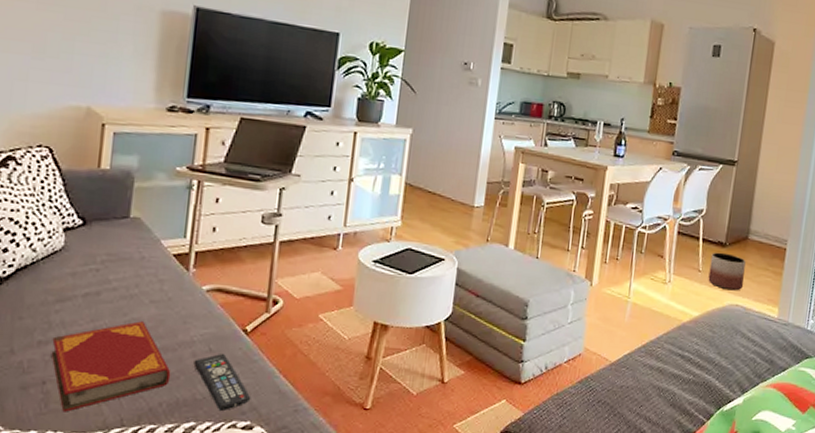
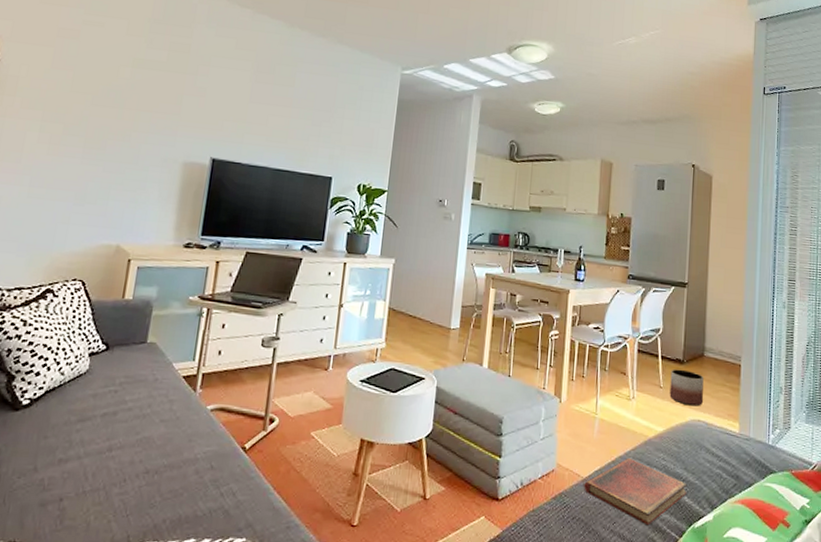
hardback book: present [51,321,171,412] -> none [69,439,176,529]
remote control: present [193,353,251,412] -> none [196,470,248,529]
diary: none [611,342,720,409] -> present [584,457,688,526]

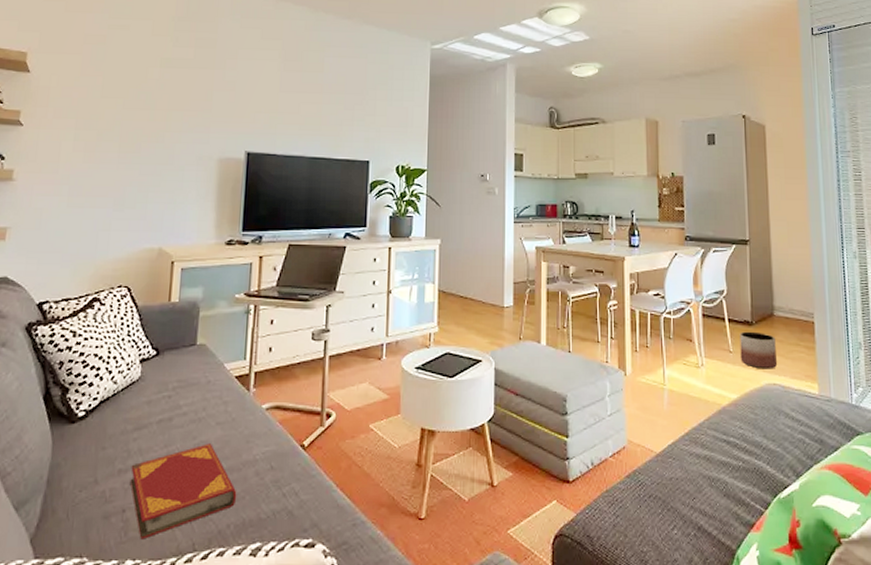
hardback book: none [69,439,176,529] -> present [130,444,237,540]
diary: present [584,457,688,526] -> none [658,428,769,499]

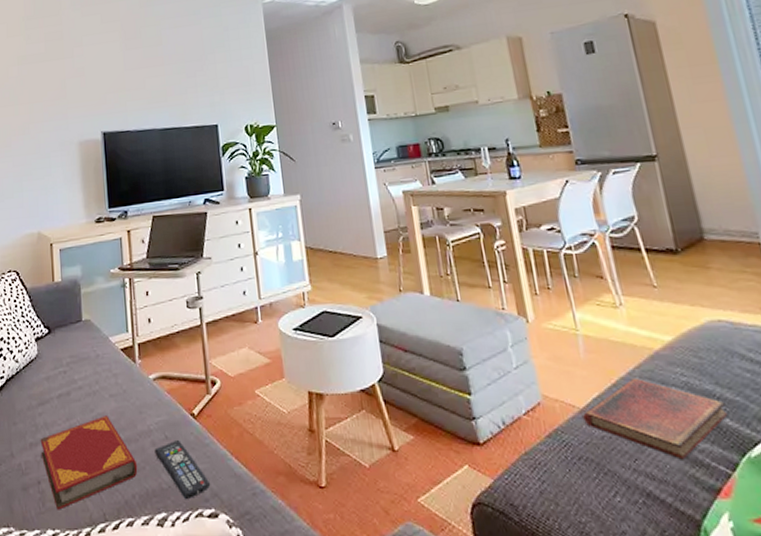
remote control: none [257,469,312,530] -> present [154,439,211,500]
diary: none [658,428,769,499] -> present [583,377,728,460]
planter: present [740,331,778,369] -> none [662,260,719,304]

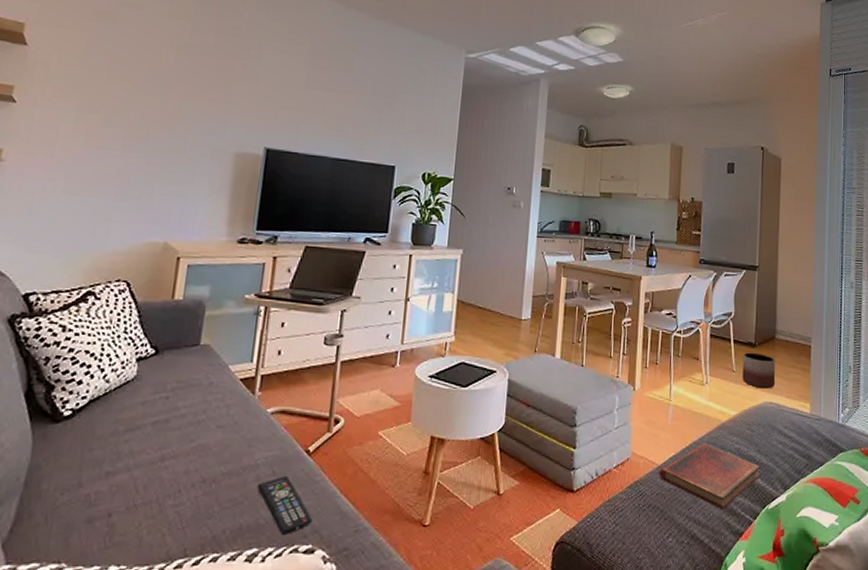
hardback book: present [40,416,138,510] -> none [118,447,235,545]
planter: none [662,260,719,304] -> present [742,352,776,389]

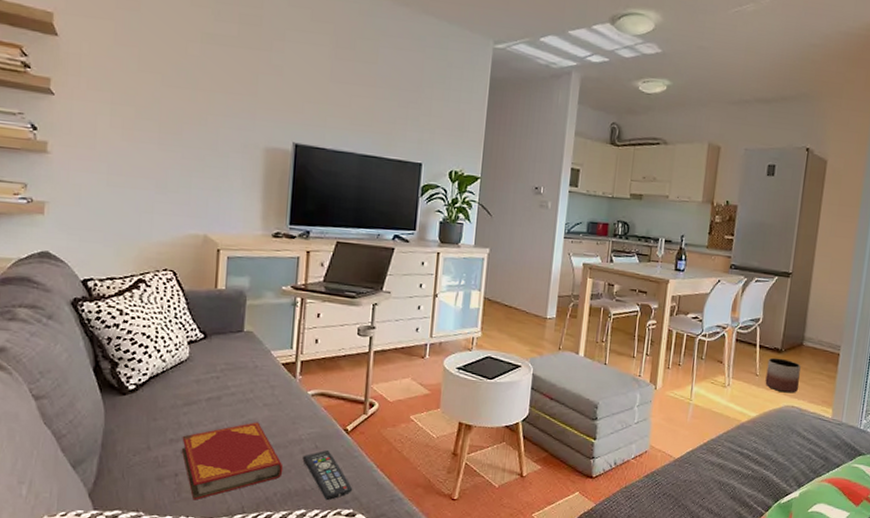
hardback book: none [118,447,235,545] -> present [181,422,283,500]
diary: present [659,442,761,510] -> none [675,440,777,501]

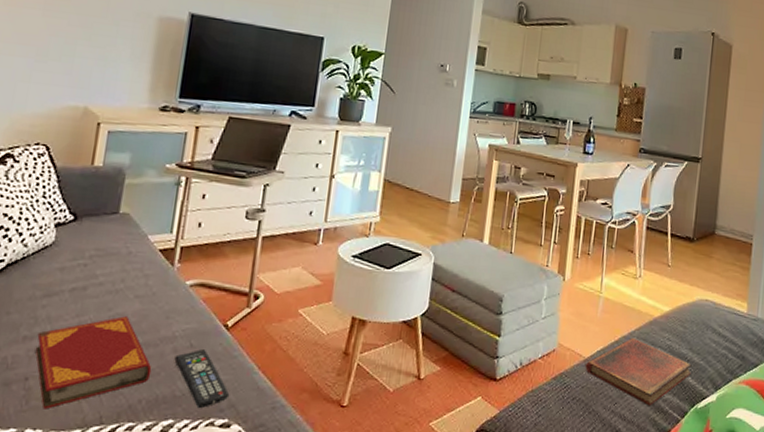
diary: none [675,440,777,501] -> present [585,337,692,406]
planter: present [765,357,801,393] -> none [677,247,714,286]

